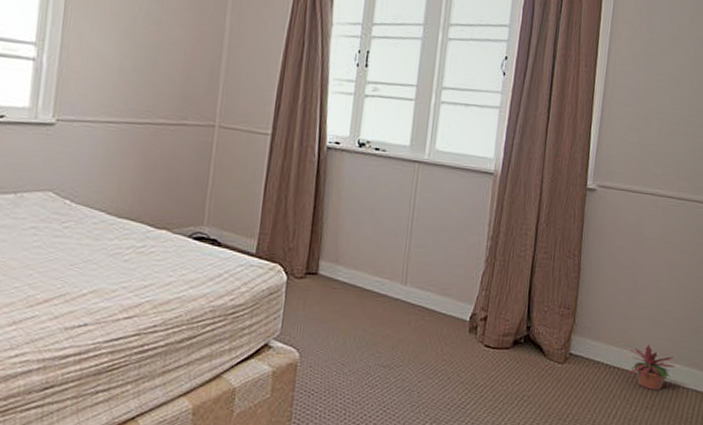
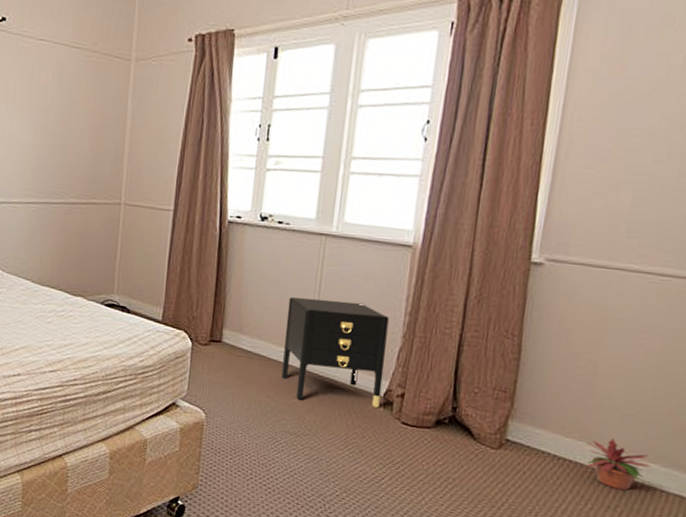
nightstand: none [376,225,474,333] -> present [281,297,389,408]

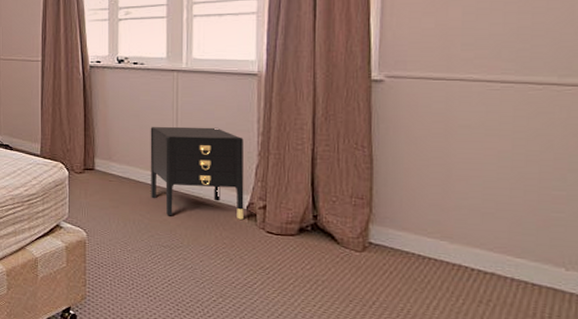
potted plant: present [586,438,651,490] -> none [450,237,519,285]

